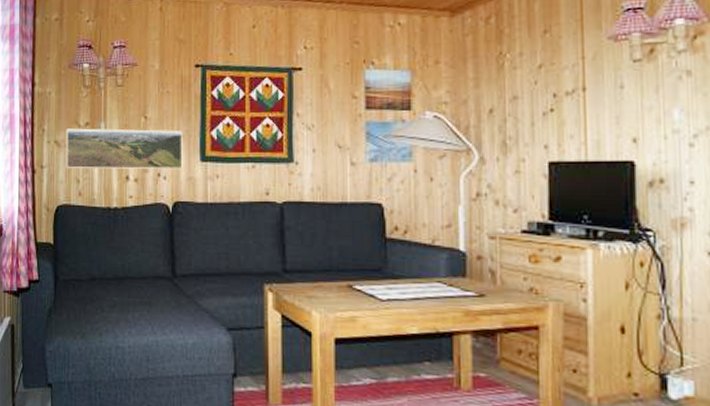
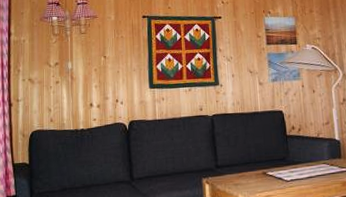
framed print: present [66,128,183,170] -> none [39,65,136,100]

